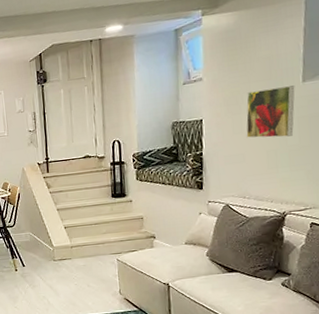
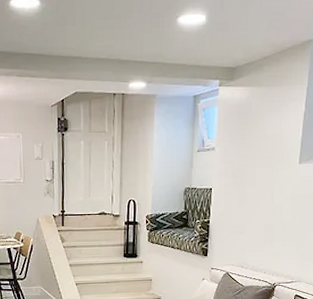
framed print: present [246,85,295,138] -> none [248,166,293,213]

